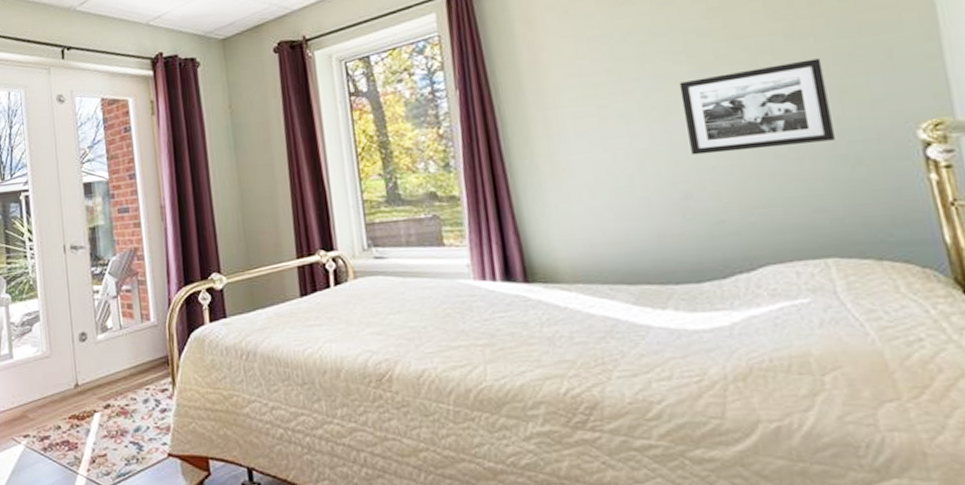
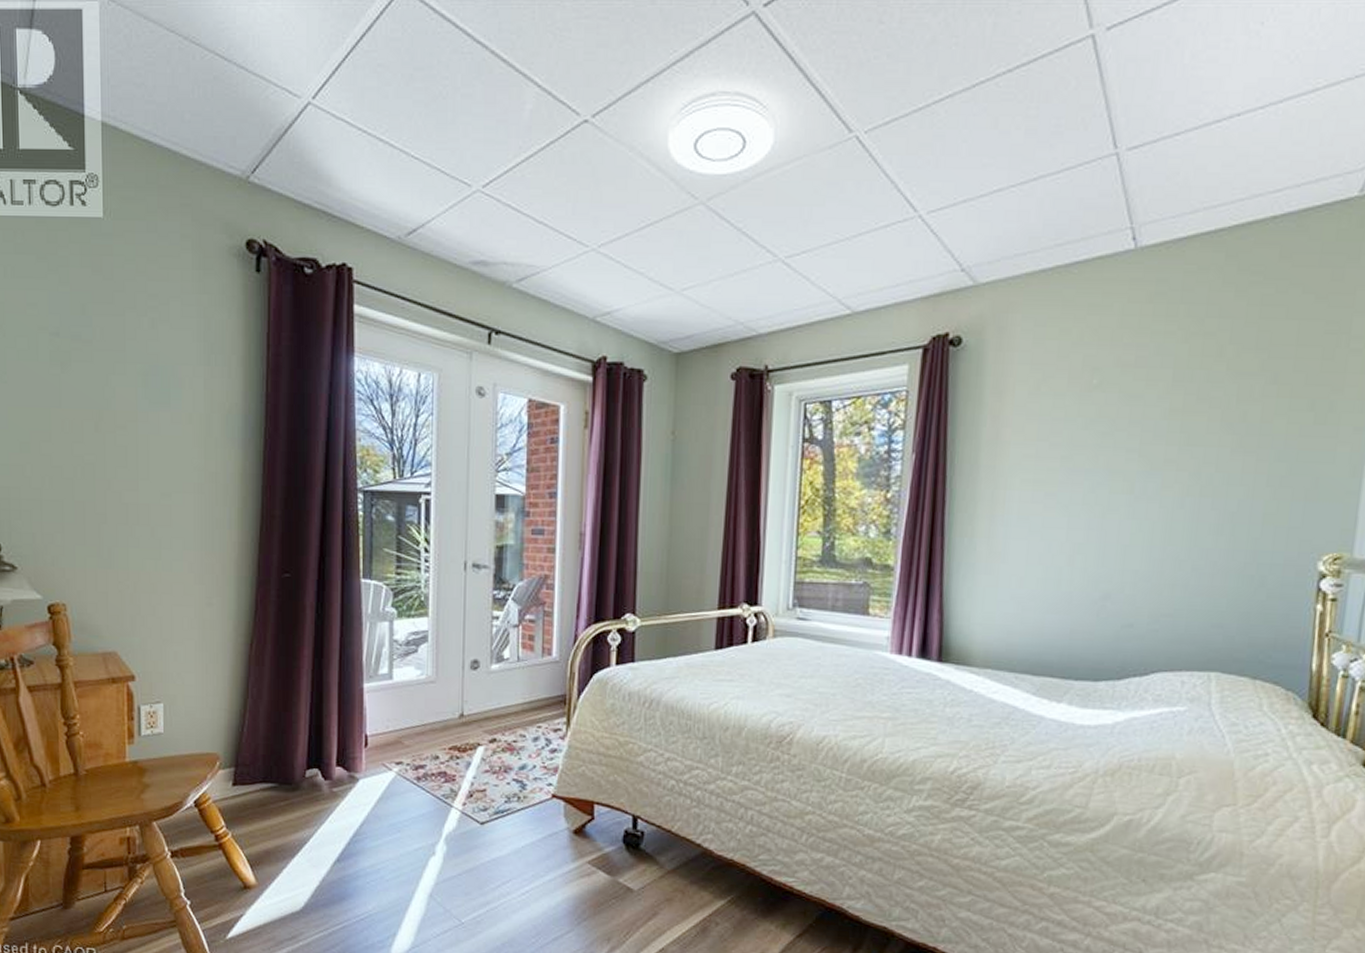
picture frame: present [679,58,835,155] -> none [1120,477,1257,560]

